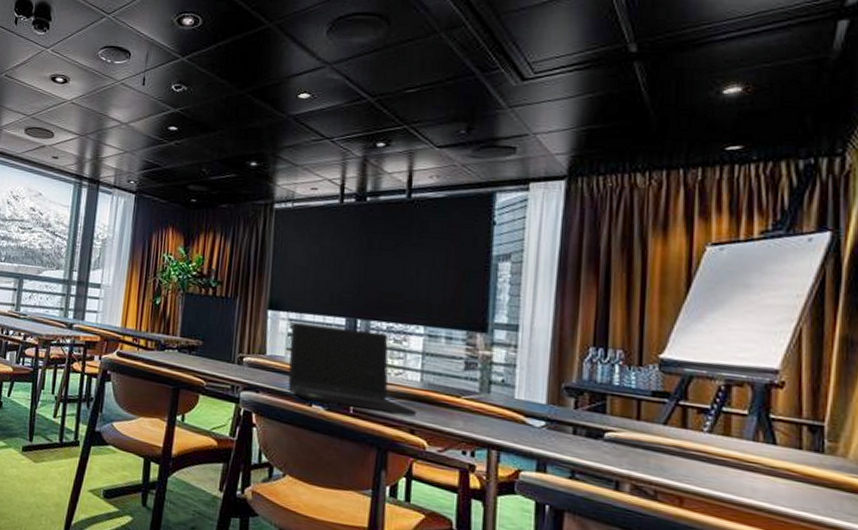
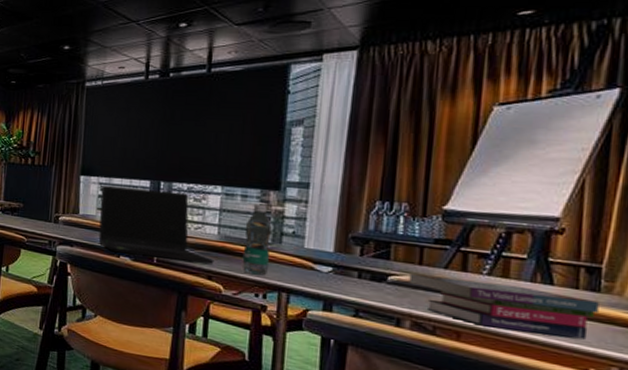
bottle: none [447,347,479,431] -> present [242,203,272,277]
books: none [627,430,824,507] -> present [409,273,599,340]

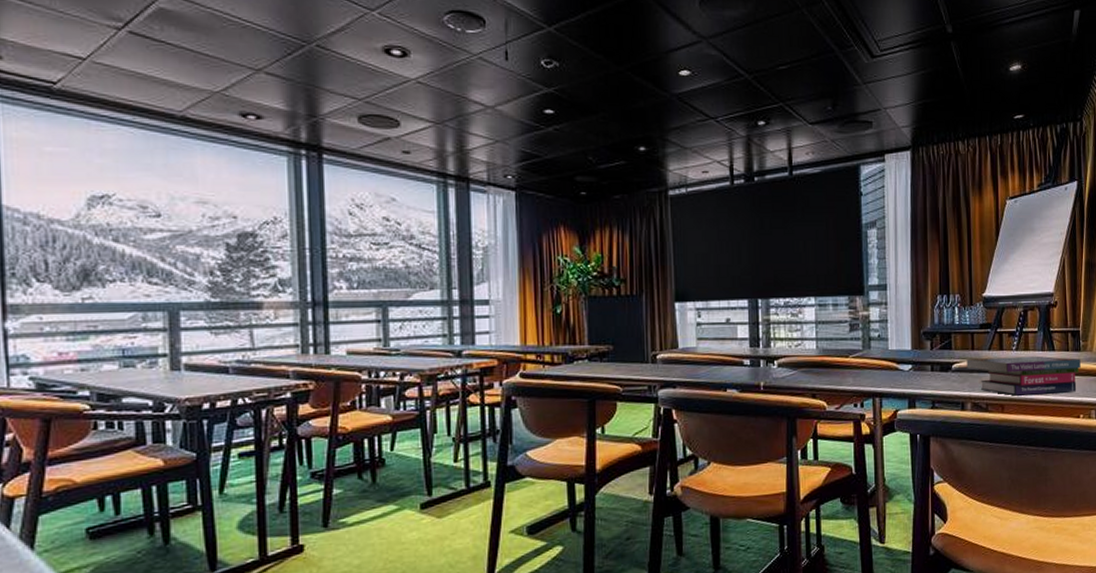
laptop: present [98,185,215,264] -> none [699,309,816,386]
bottle: present [242,203,272,277] -> none [839,311,863,386]

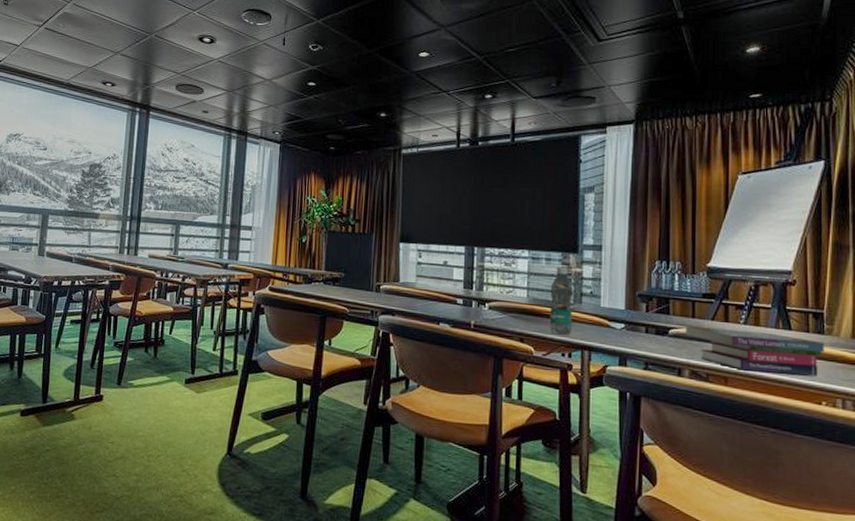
bottle: none [839,311,863,386] -> present [549,266,573,336]

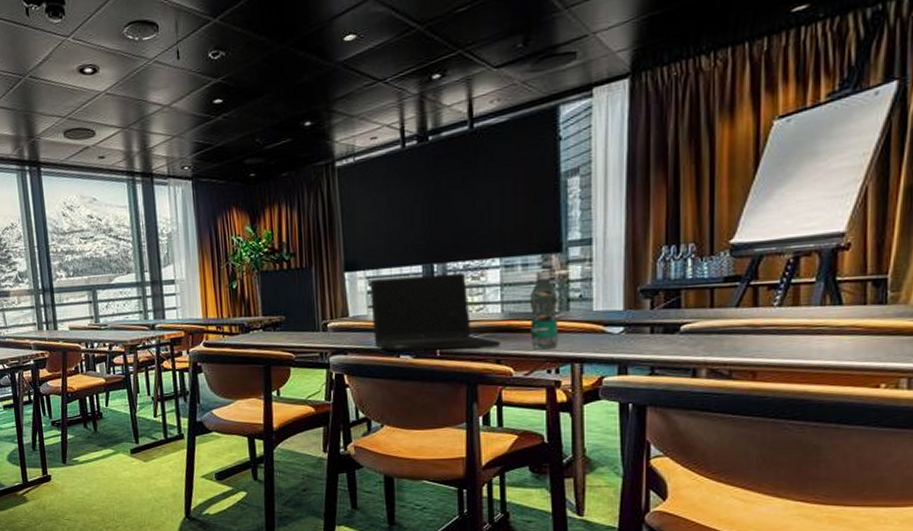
laptop: none [419,252,525,327] -> present [370,273,501,353]
books: present [685,326,824,377] -> none [702,312,887,361]

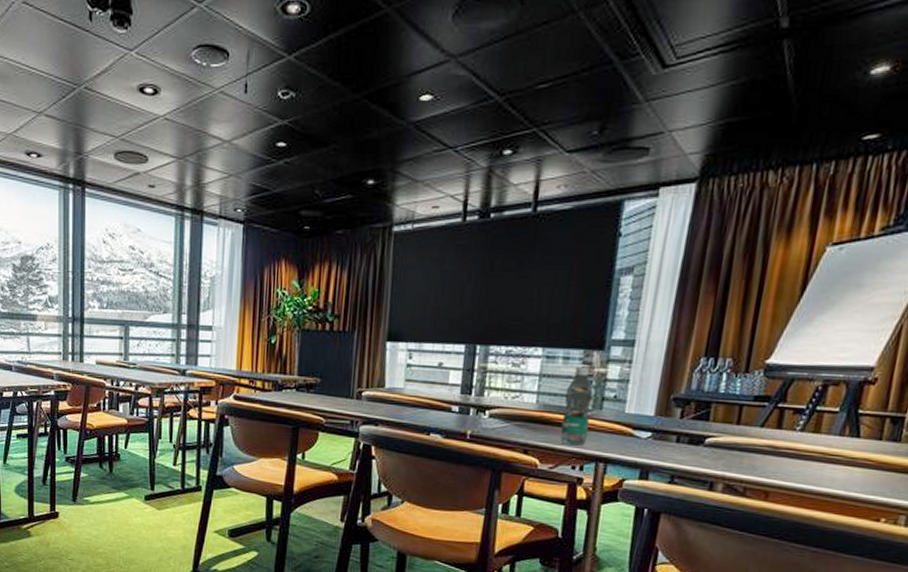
laptop: present [370,273,501,353] -> none [406,352,532,436]

